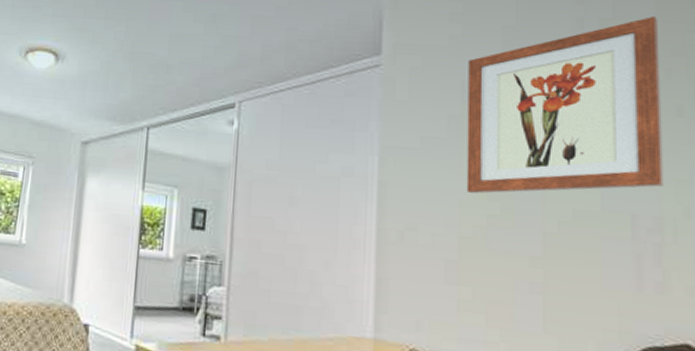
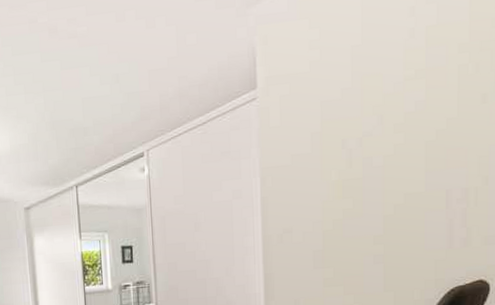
wall art: present [466,17,664,194] -> none [325,18,472,195]

